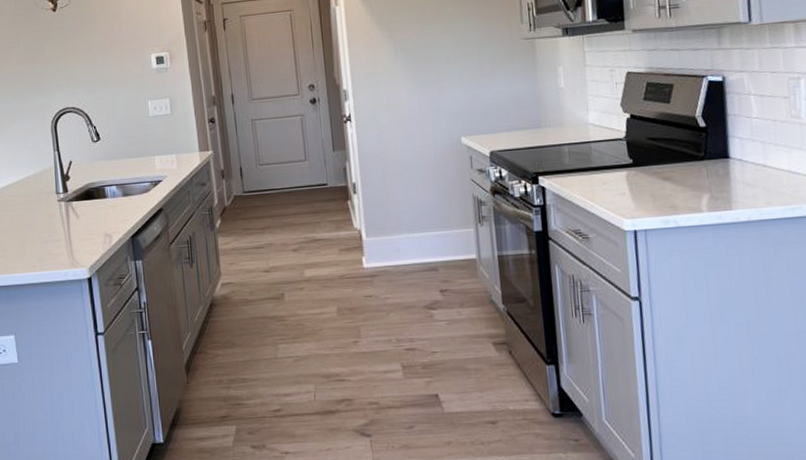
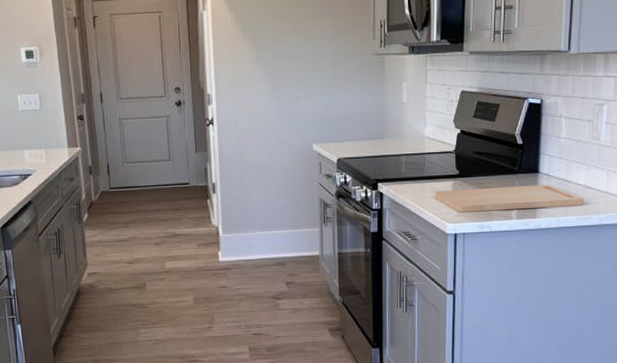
cutting board: none [605,171,790,206] -> present [434,184,584,213]

